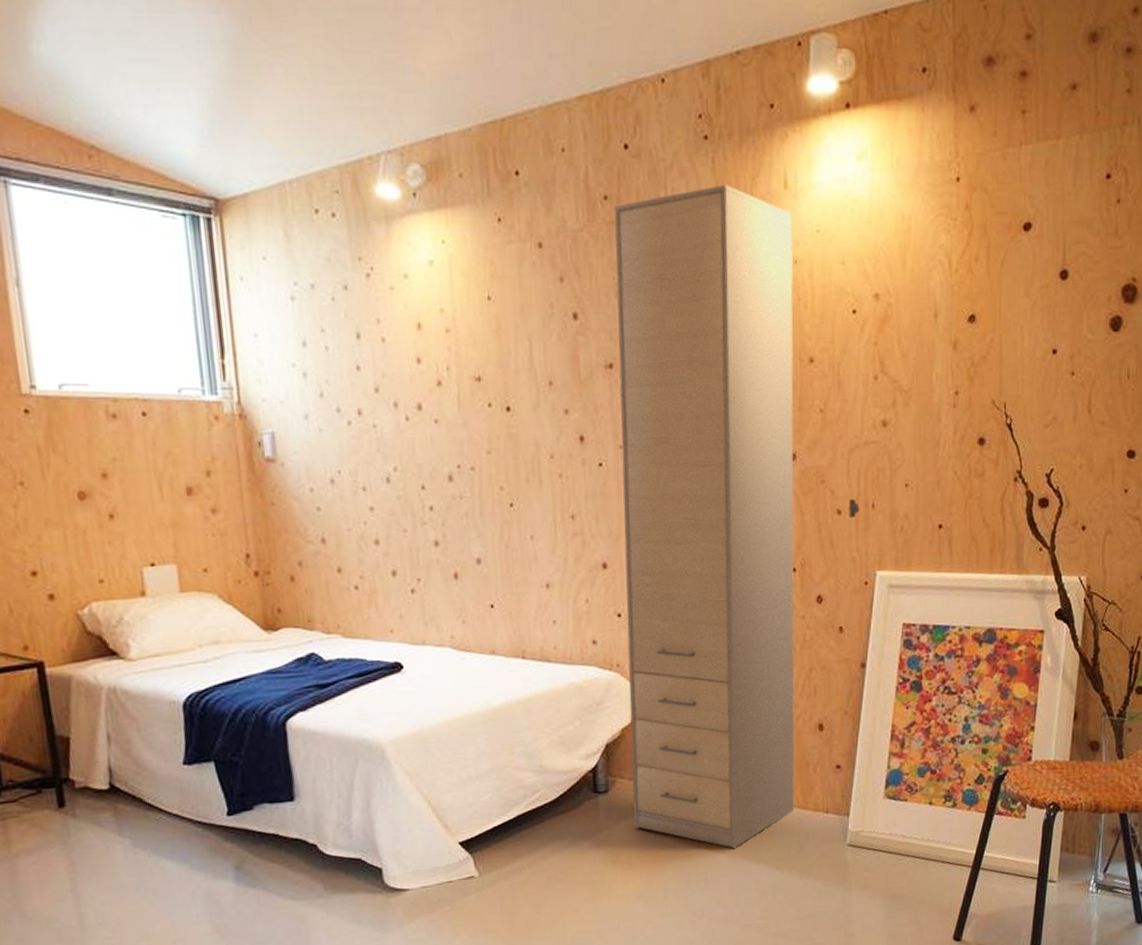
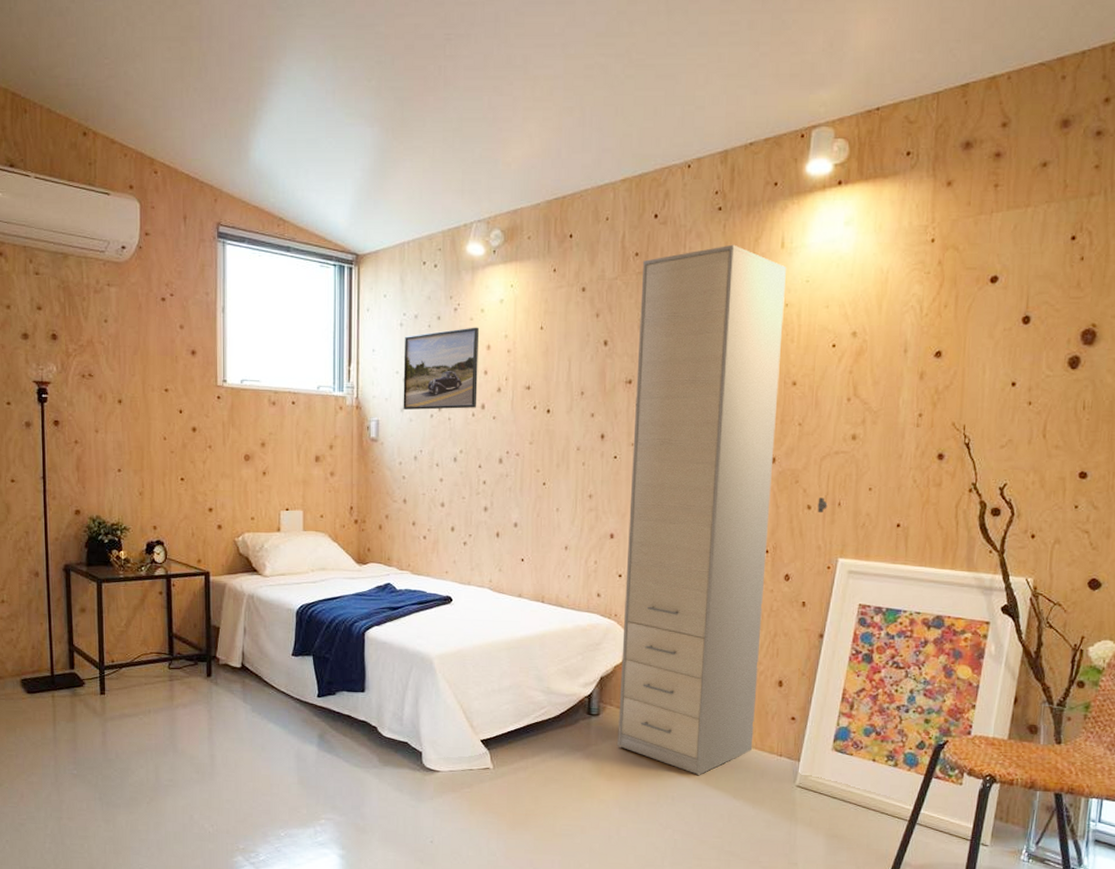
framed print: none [299,299,411,417] -> present [403,327,479,410]

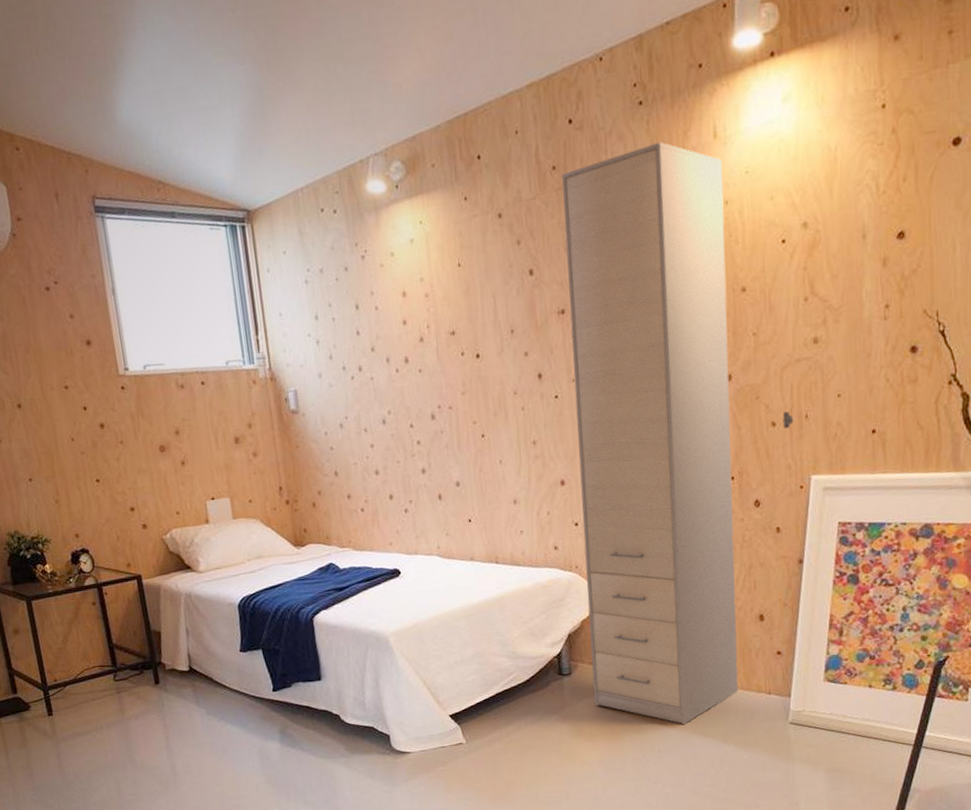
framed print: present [403,327,479,410] -> none [312,273,400,376]

